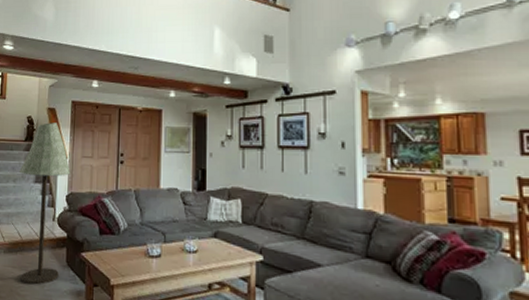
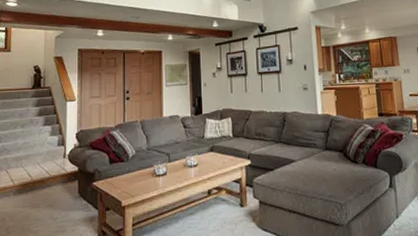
floor lamp: present [19,122,70,285] -> none [28,69,79,220]

